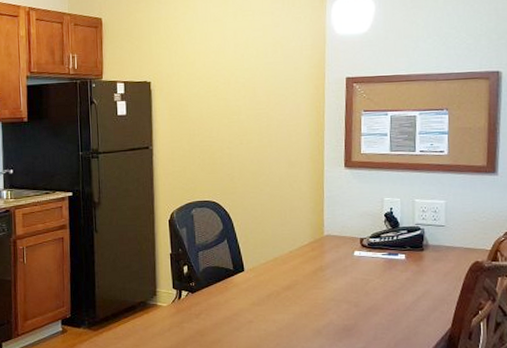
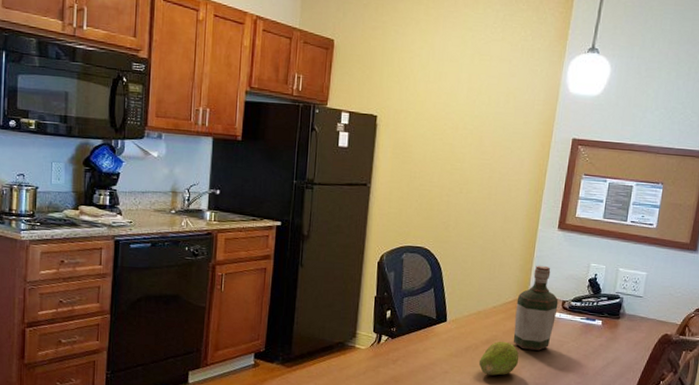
fruit: none [282,285,324,321] -> present [478,341,519,376]
bottle: none [312,205,356,292] -> present [513,265,559,351]

